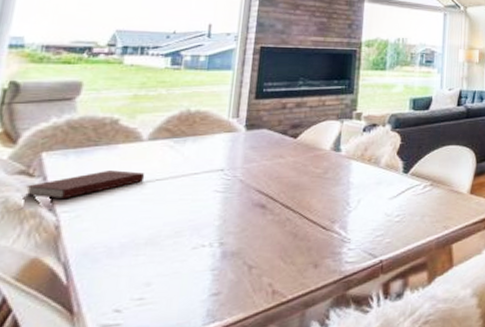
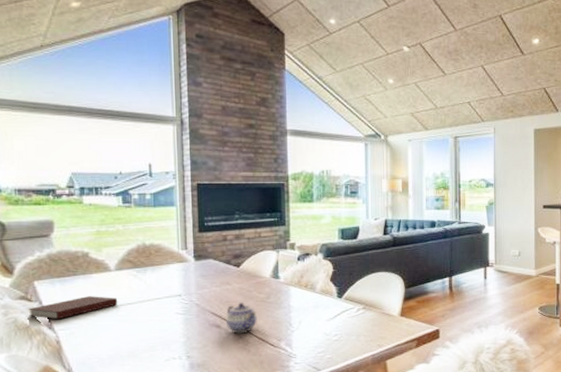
teapot: none [272,178,310,215] -> present [225,302,257,334]

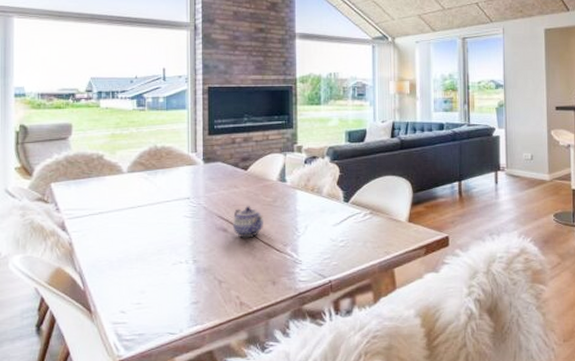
notebook: present [28,296,118,320] -> none [44,198,129,222]

